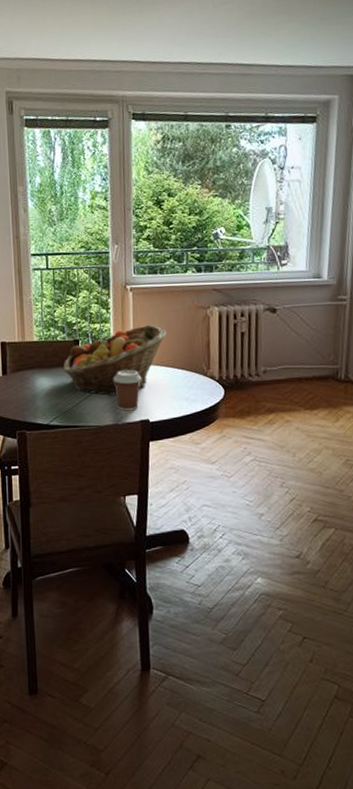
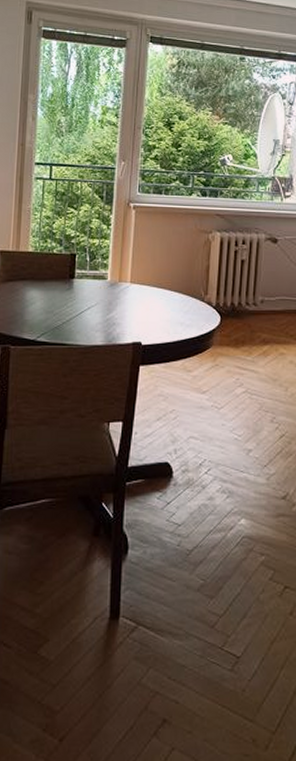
fruit basket: present [63,325,168,396] -> none [56,245,168,314]
coffee cup: present [113,370,142,411] -> none [107,289,138,332]

